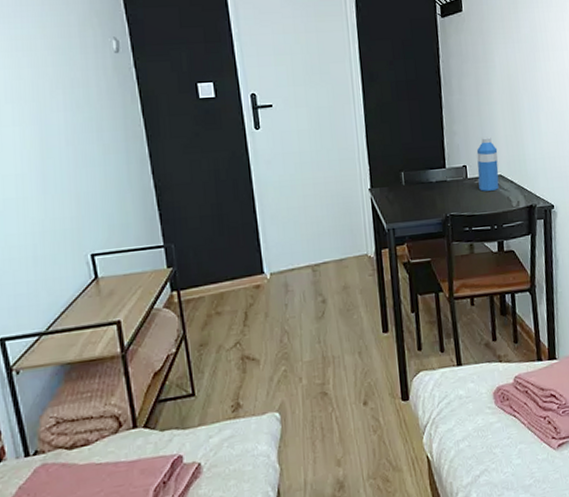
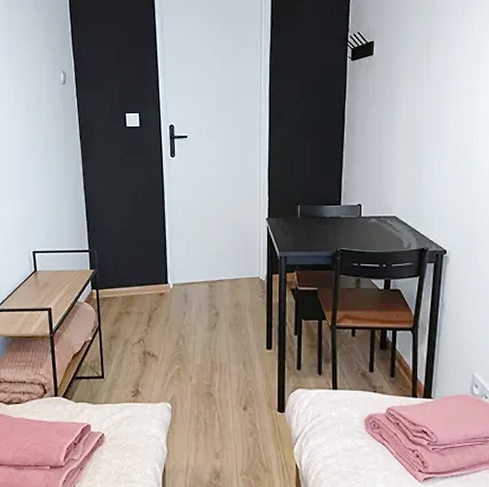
water bottle: present [476,137,500,191] -> none [372,179,394,230]

